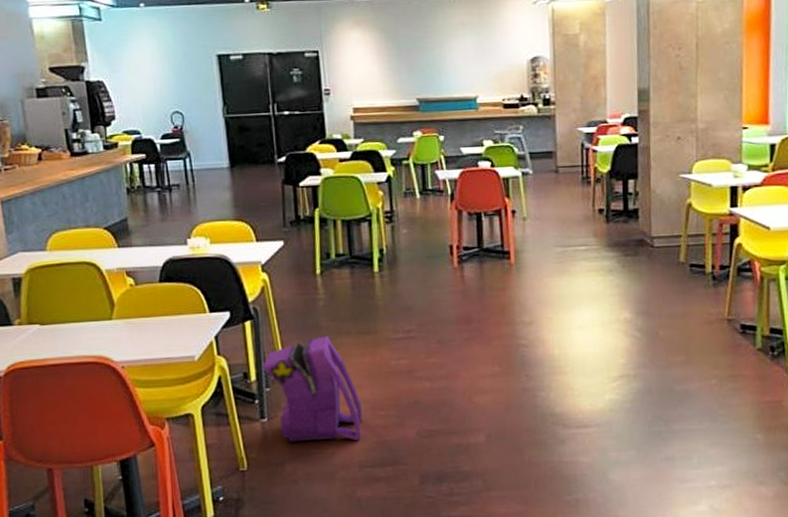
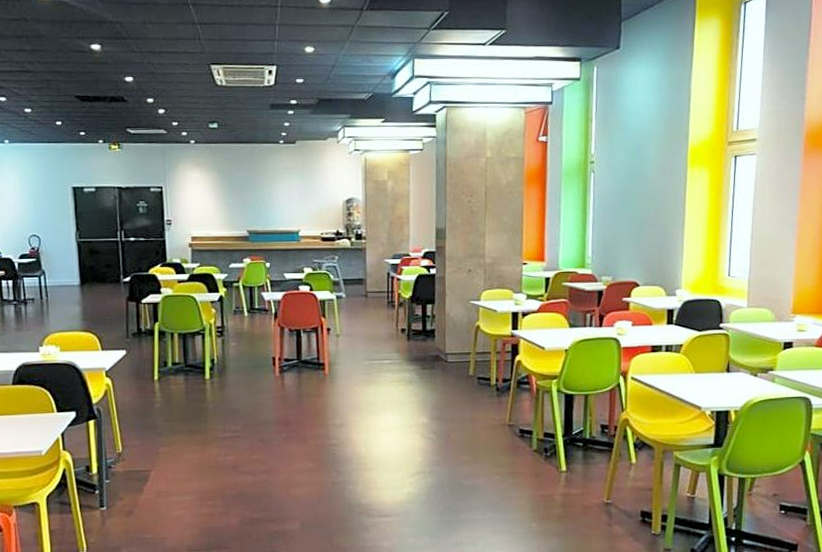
backpack: present [263,336,363,442] -> none [104,434,192,529]

